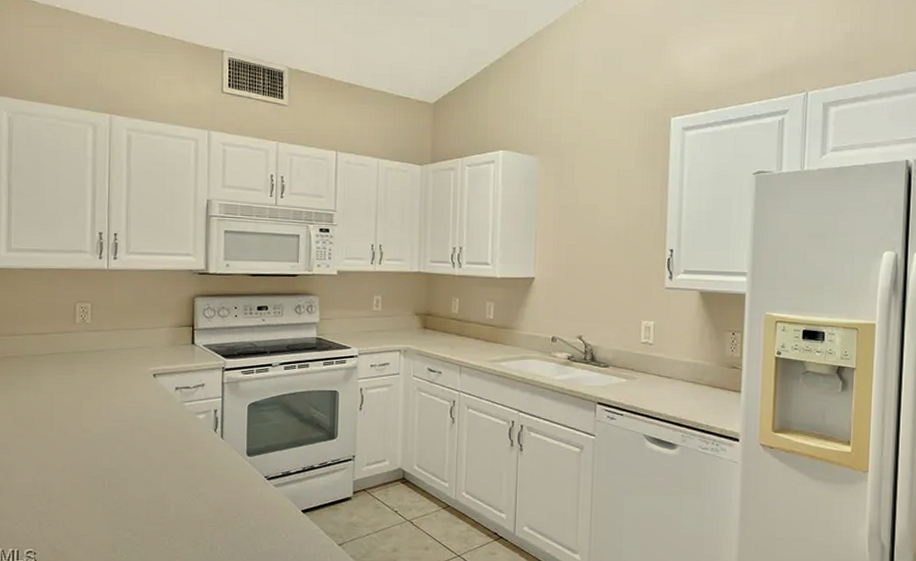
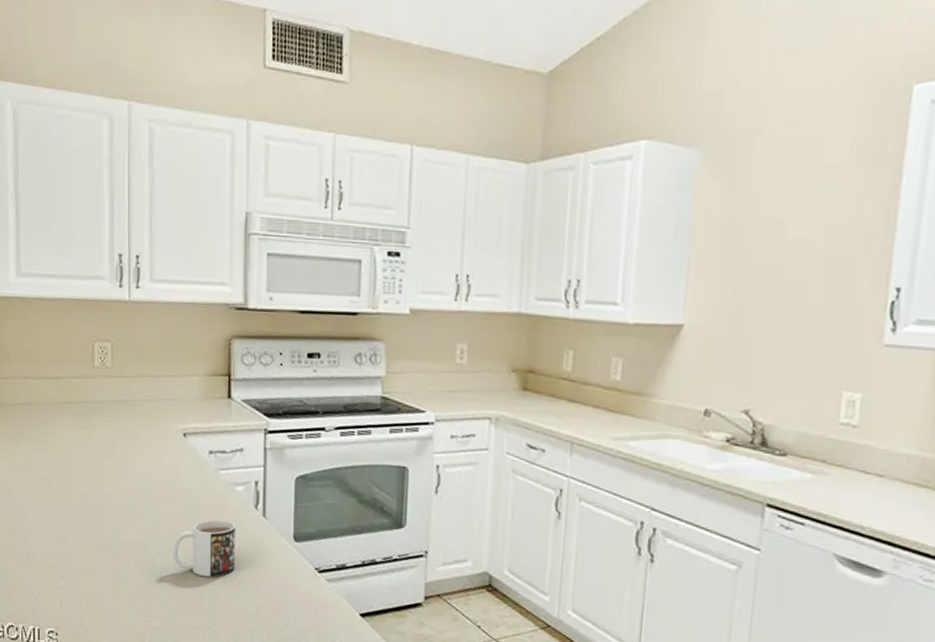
mug: none [142,443,198,491] -> present [172,519,236,577]

